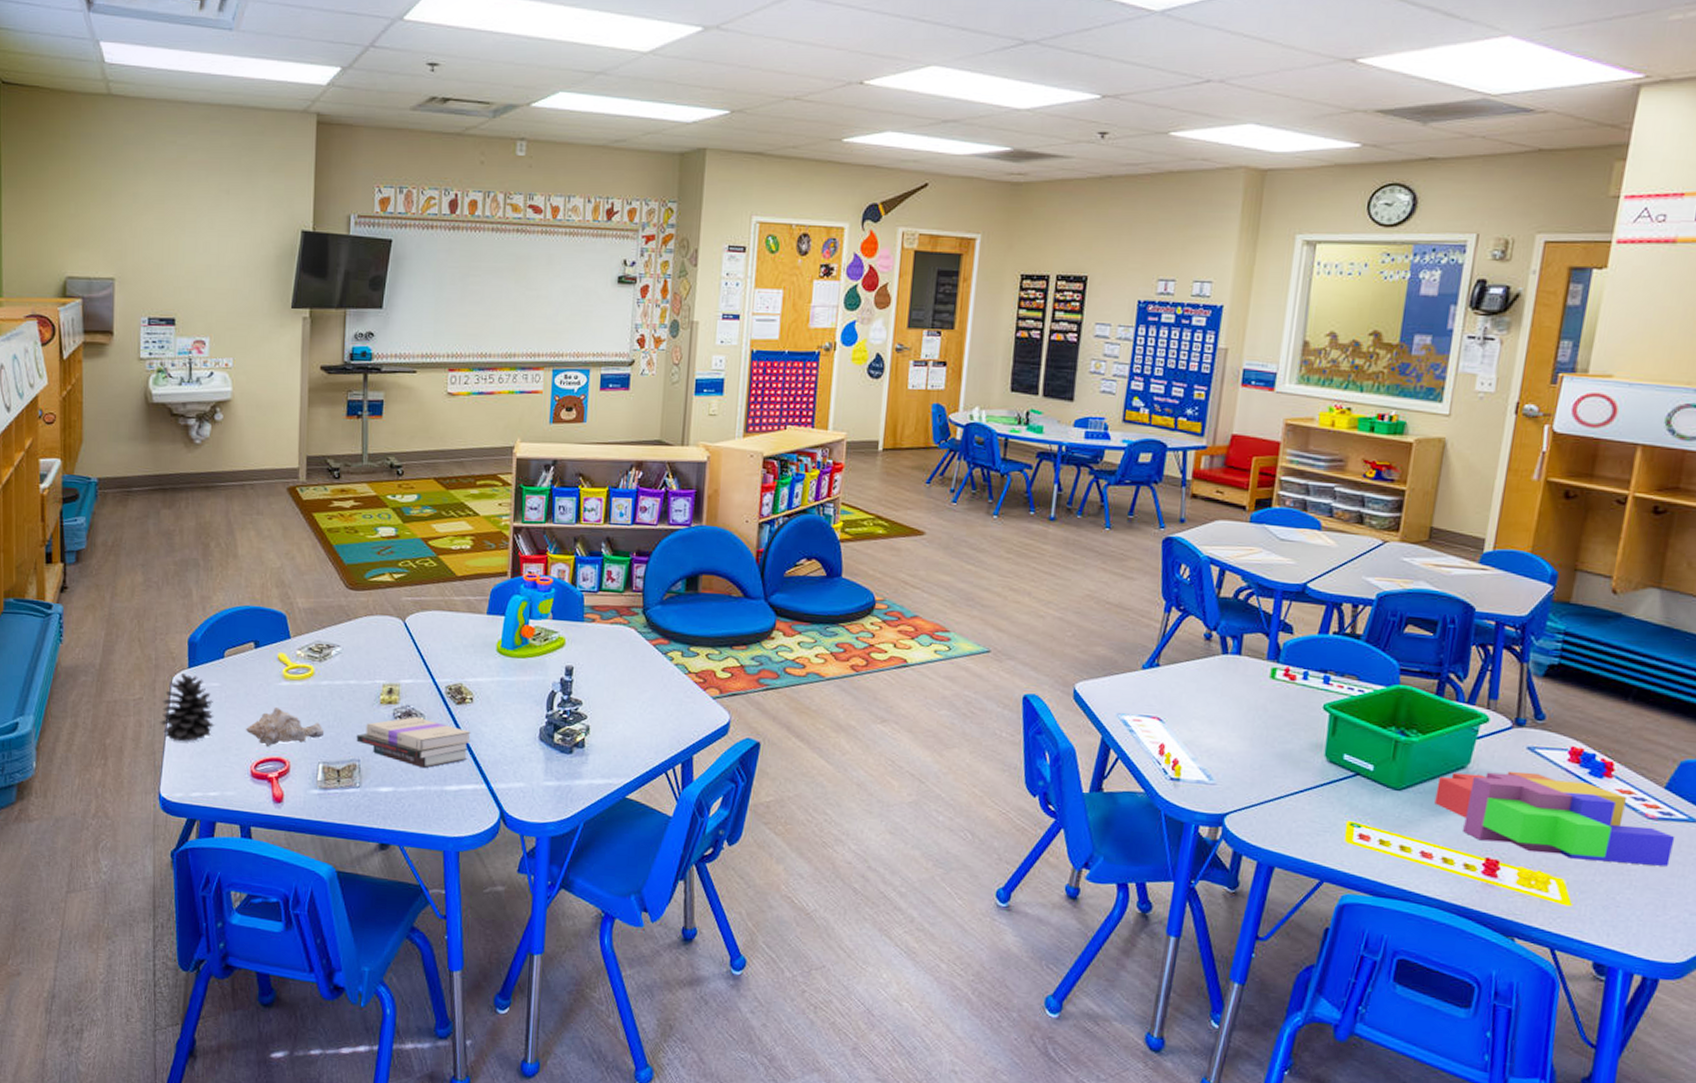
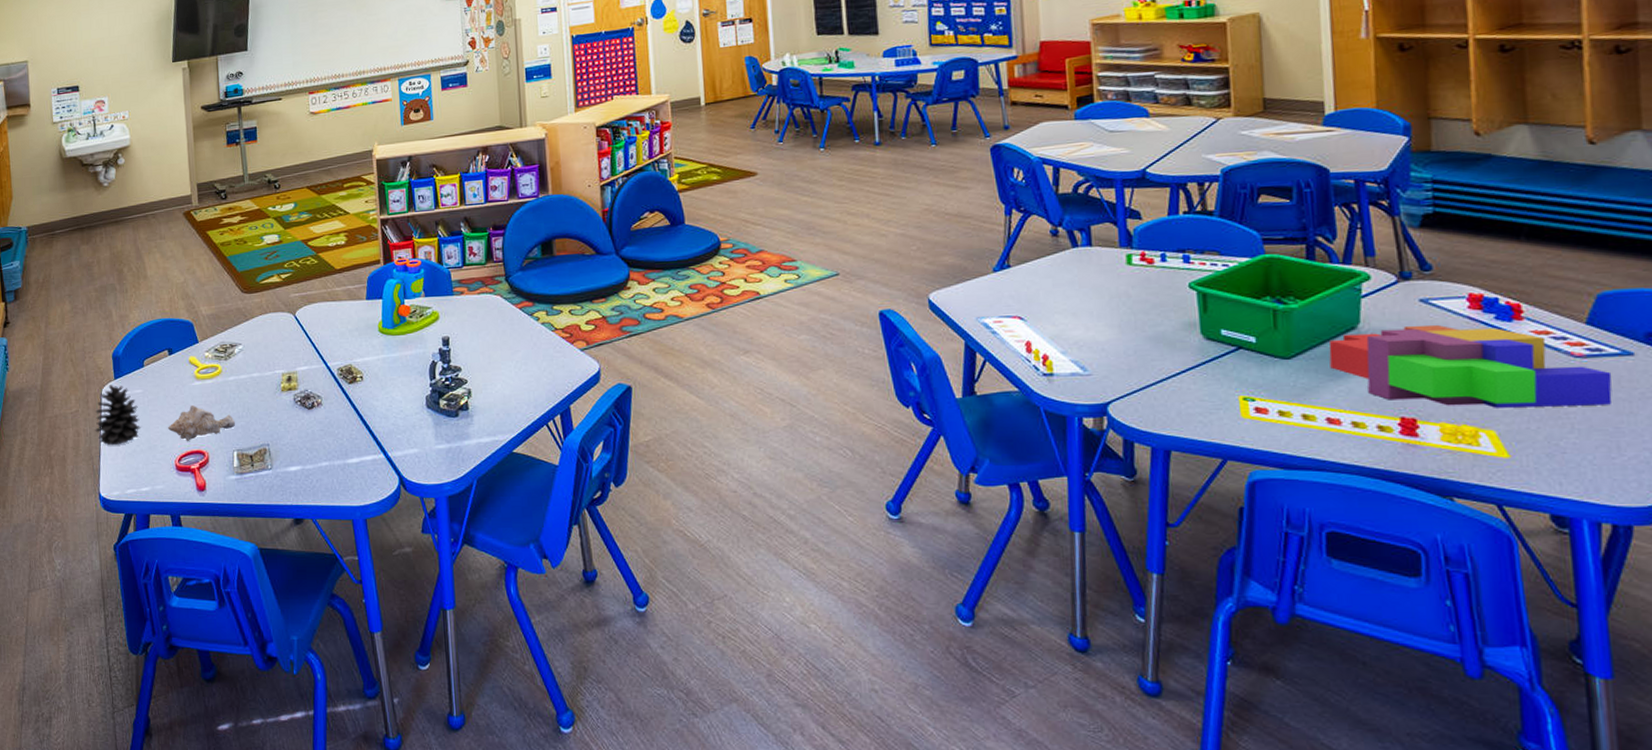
books: present [356,717,471,769] -> none [264,400,365,446]

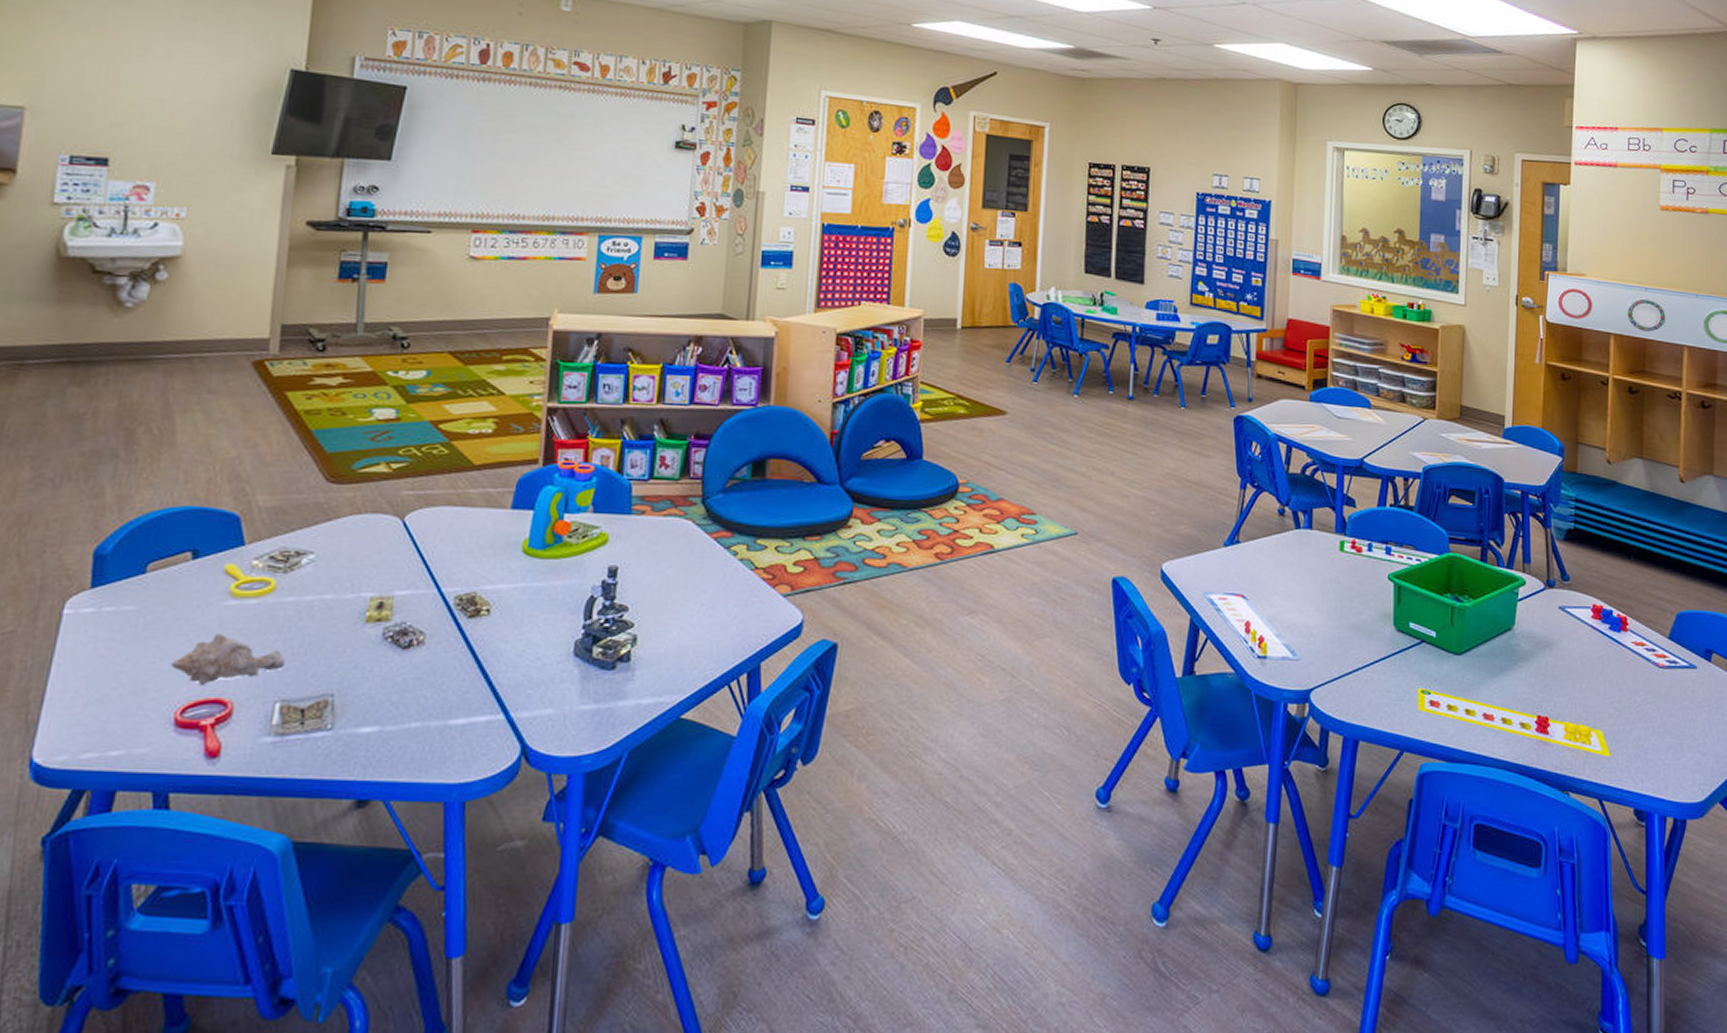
pine cone: present [94,385,141,445] -> none [40,596,125,685]
toy blocks: present [1328,324,1613,408] -> none [1490,630,1682,711]

